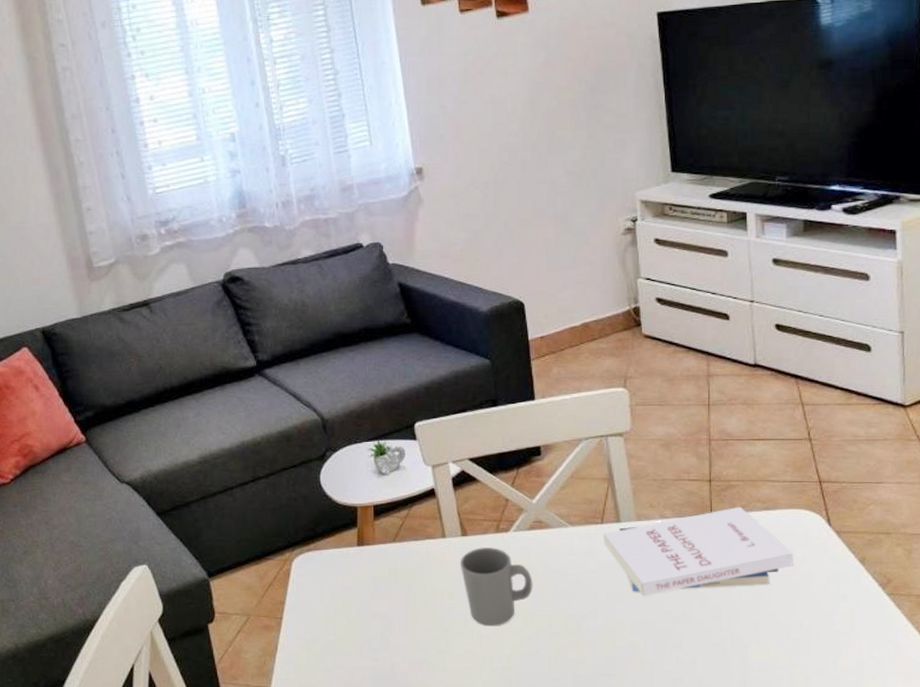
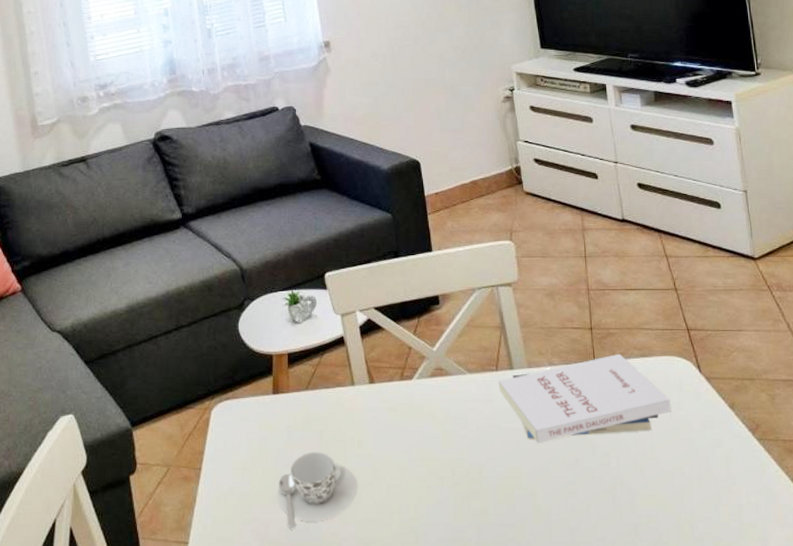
teacup: none [362,602,446,675] -> present [277,451,357,528]
mug: present [460,548,533,625] -> none [368,395,436,474]

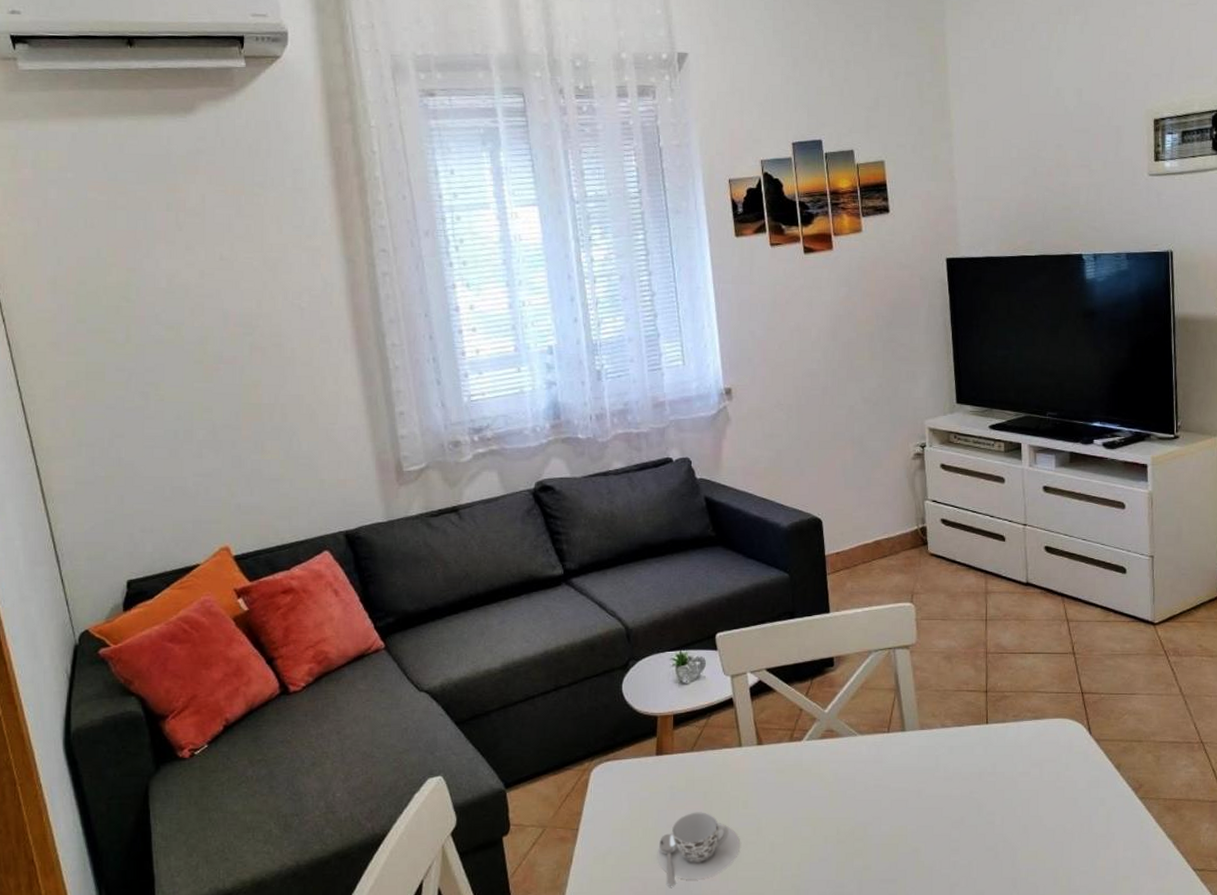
books: present [498,353,671,443] -> none [888,716,1059,802]

